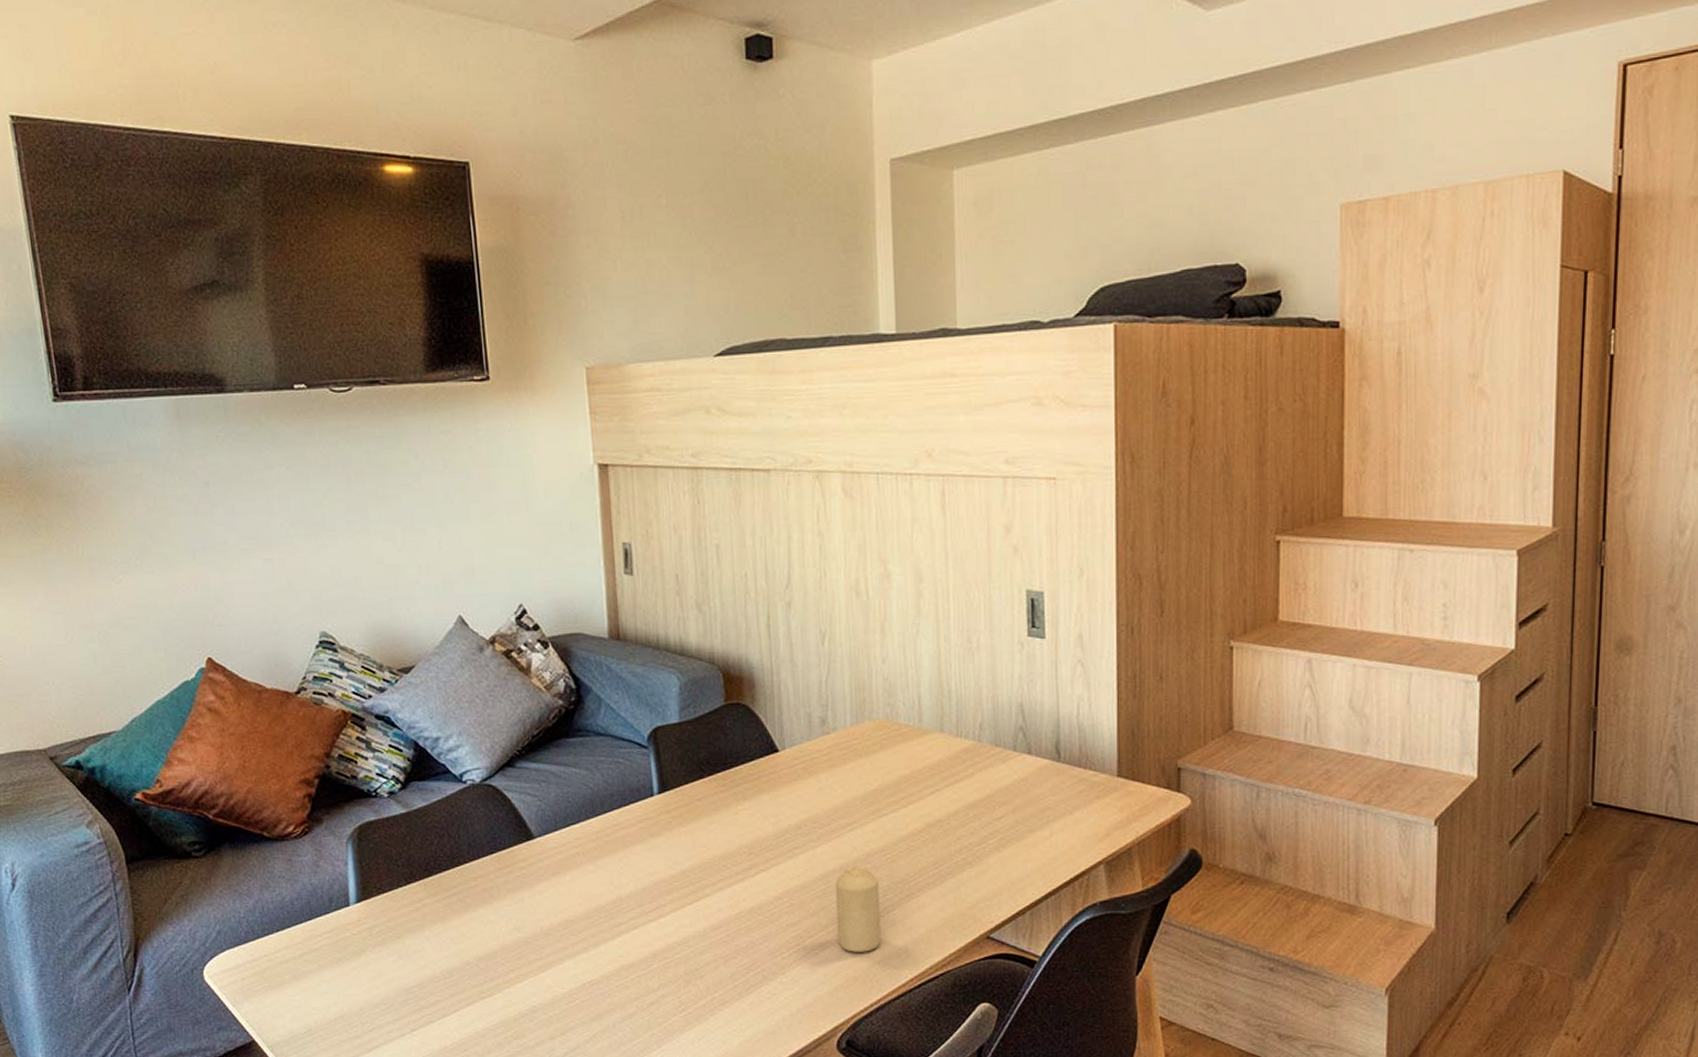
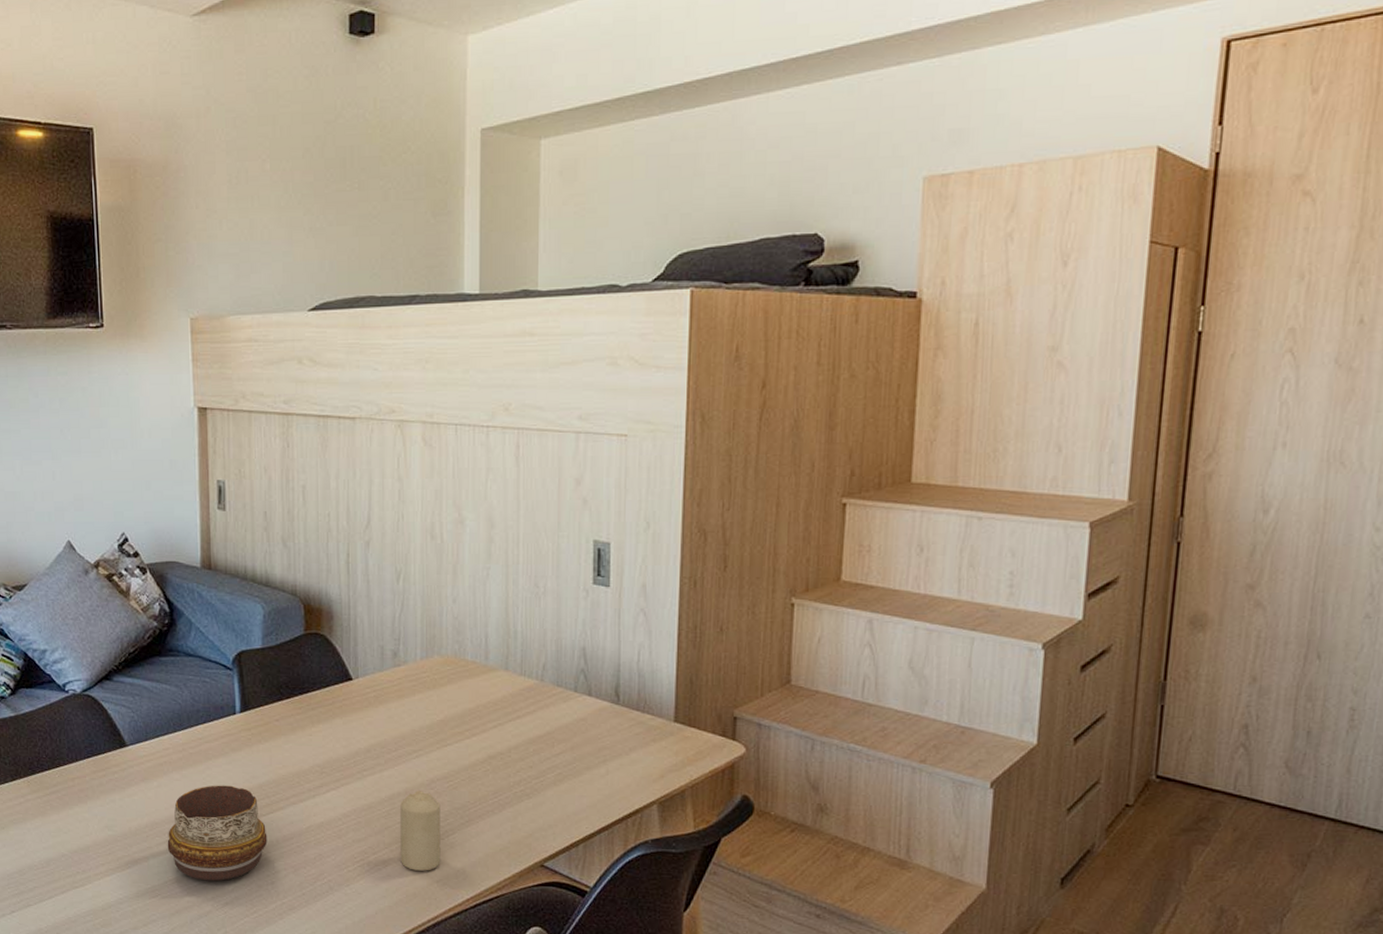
decorative bowl: none [583,874,694,980] -> present [167,785,268,882]

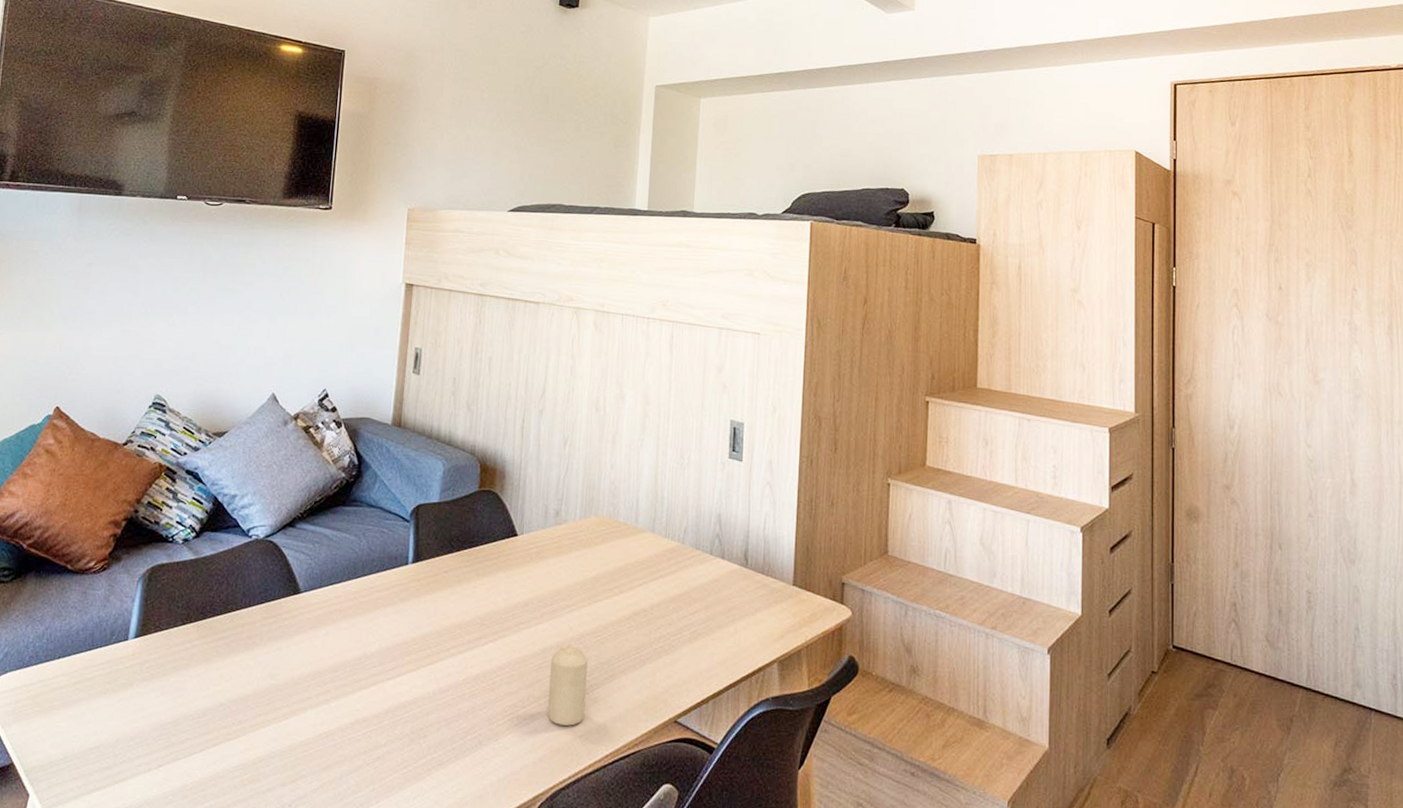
decorative bowl: present [167,785,268,882] -> none [326,634,425,735]

